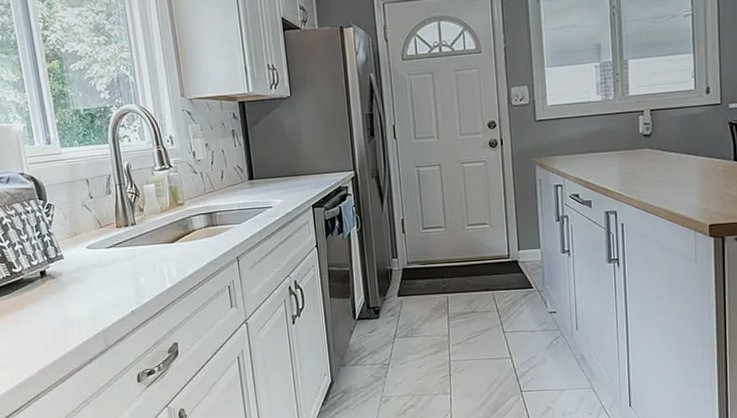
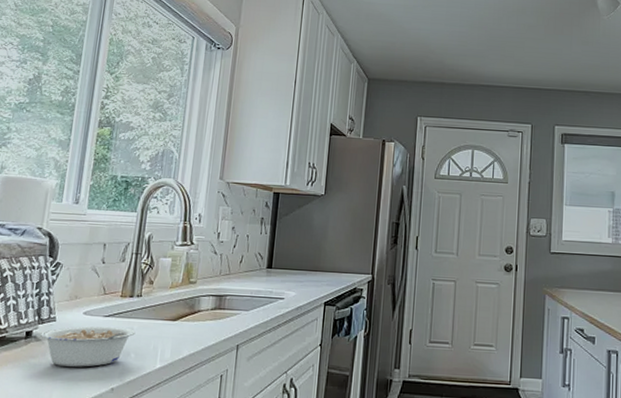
legume: none [54,255,140,298] -> present [41,326,136,367]

